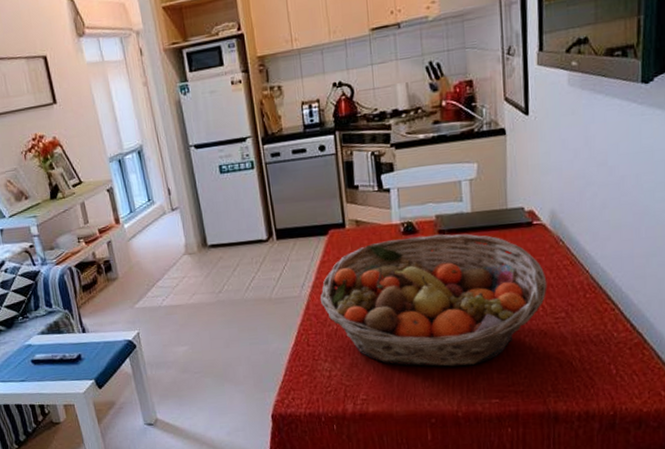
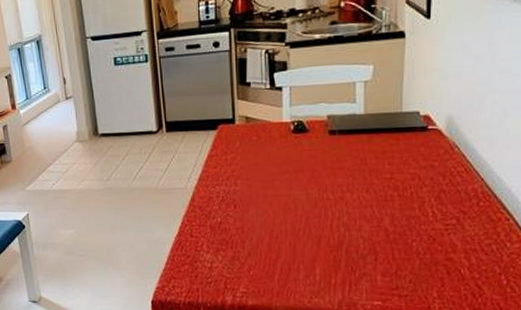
fruit basket: present [319,233,547,367] -> none [205,134,439,266]

